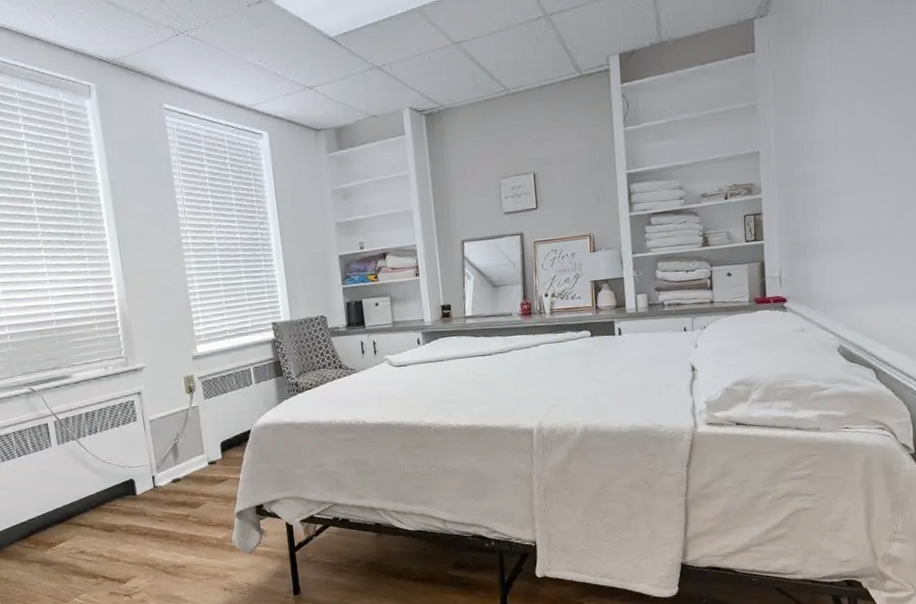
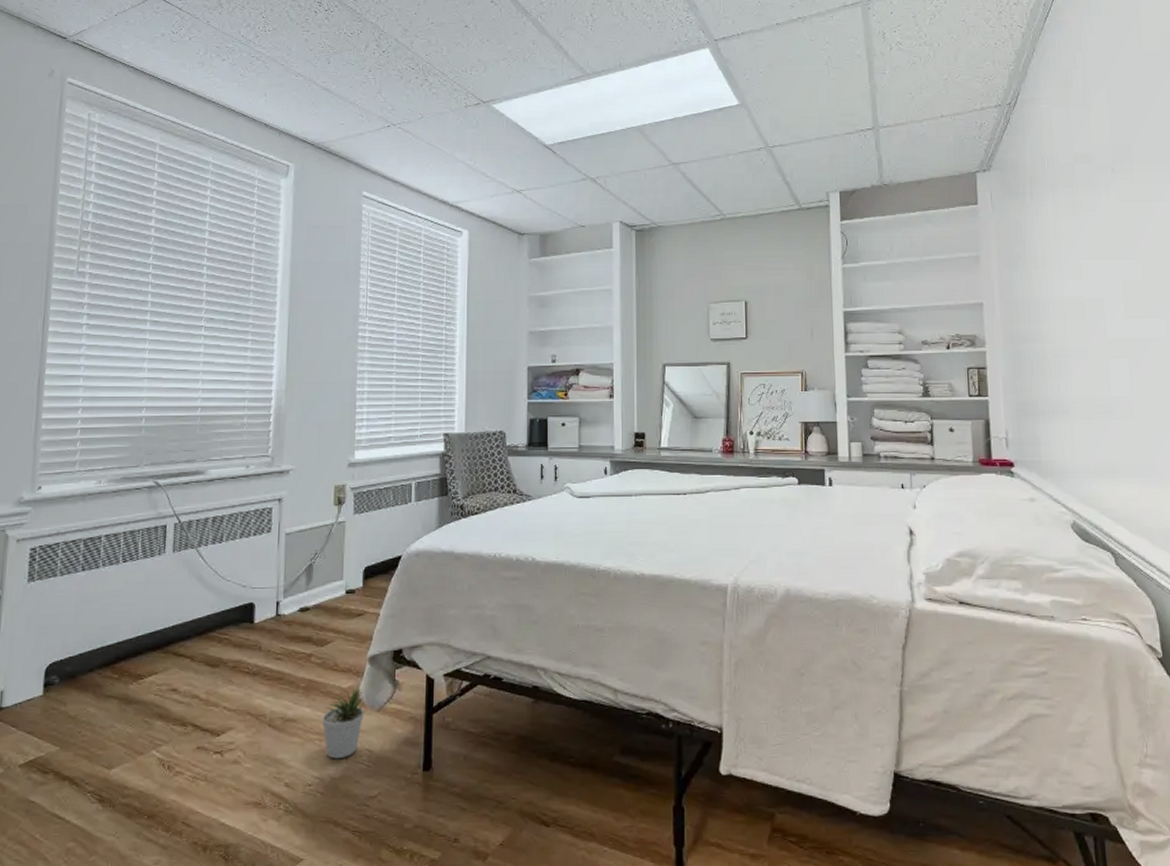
potted plant: none [206,534,241,592] -> present [322,684,367,759]

